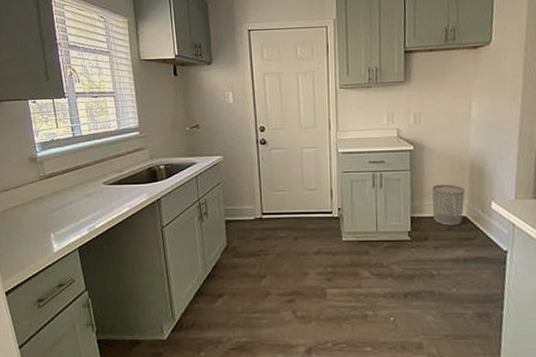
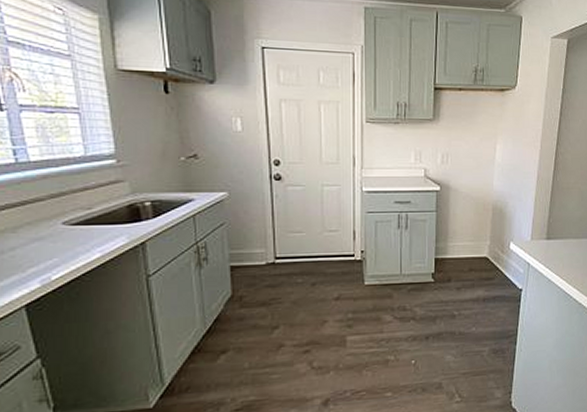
waste bin: present [432,184,465,226] -> none [456,225,487,266]

